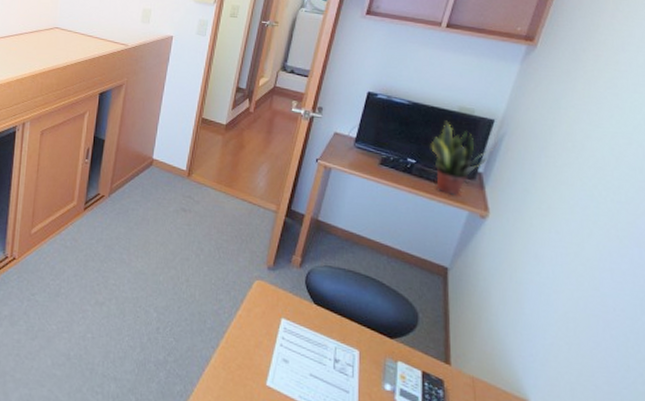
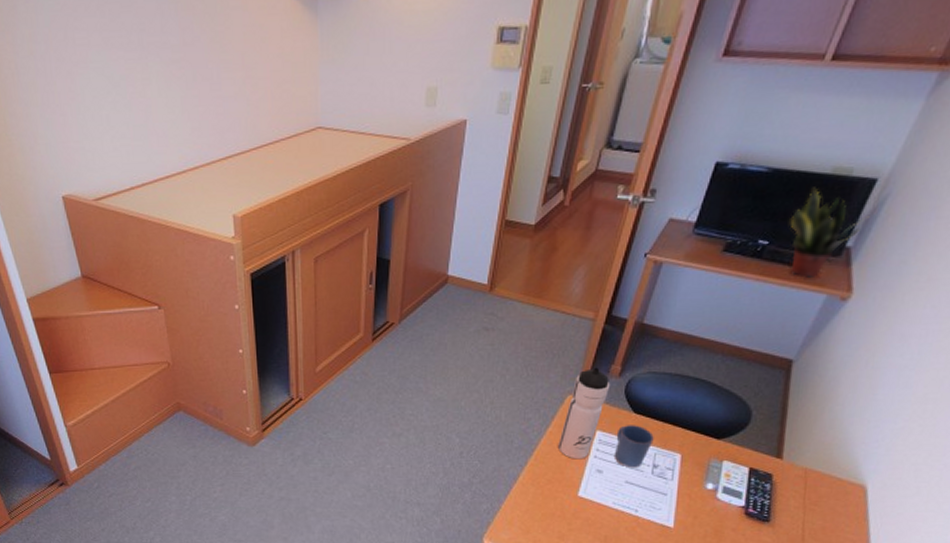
water bottle: none [247,257,293,347] -> present [558,368,611,460]
mug: none [298,315,333,361] -> present [614,425,654,468]

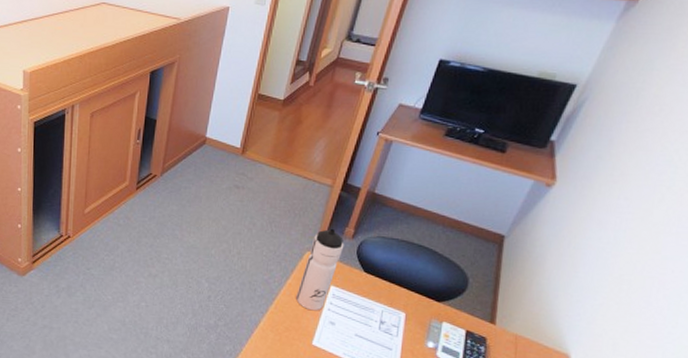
mug: present [614,425,654,468] -> none [345,282,382,323]
potted plant: present [790,187,870,278] -> none [502,87,571,165]

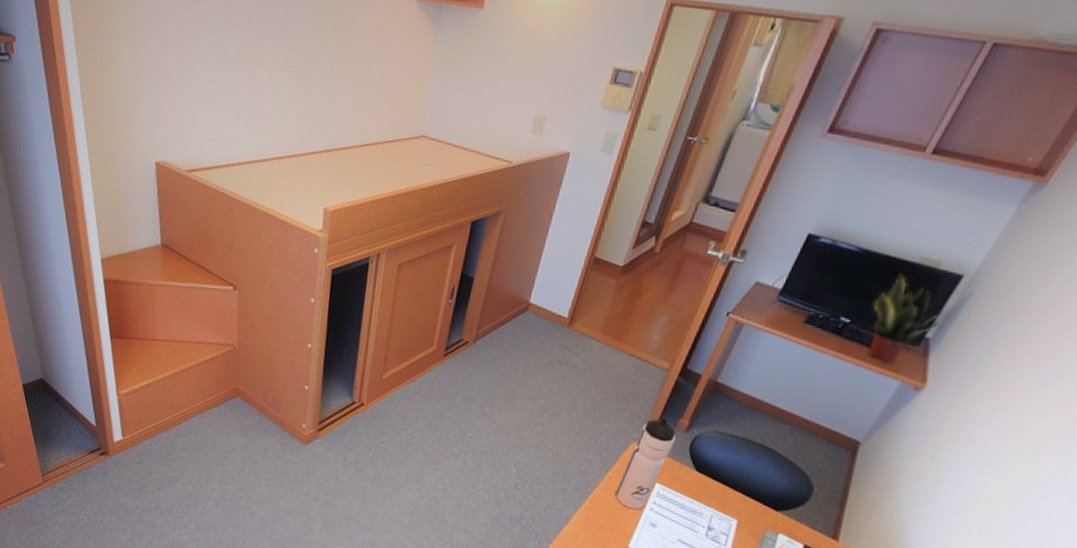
potted plant: none [502,87,571,165] -> present [868,273,952,363]

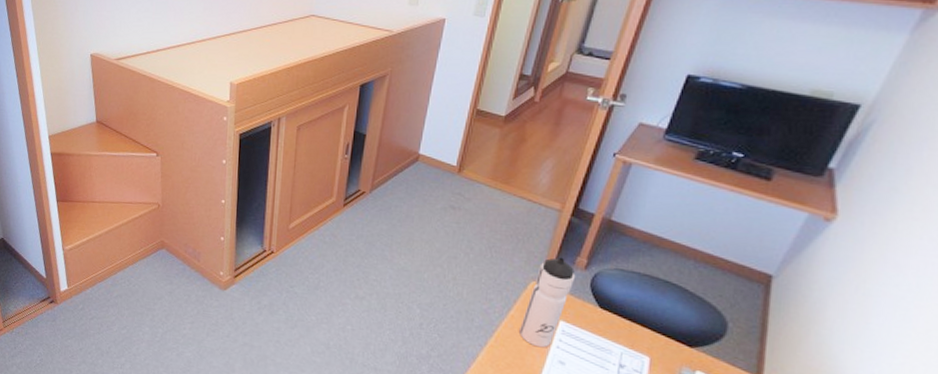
potted plant: present [868,273,952,363] -> none [766,107,854,195]

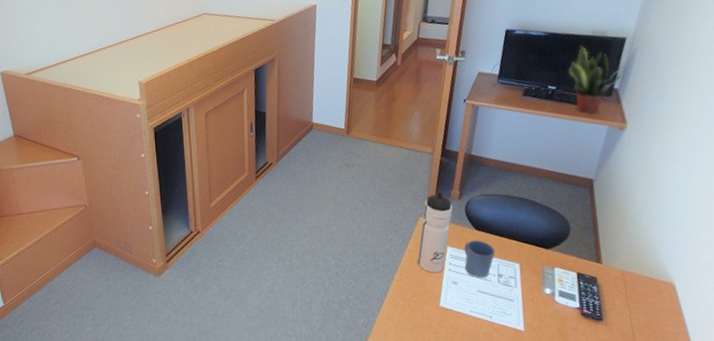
mug: none [577,319,621,365] -> present [464,240,495,278]
potted plant: none [766,107,854,195] -> present [568,45,627,113]

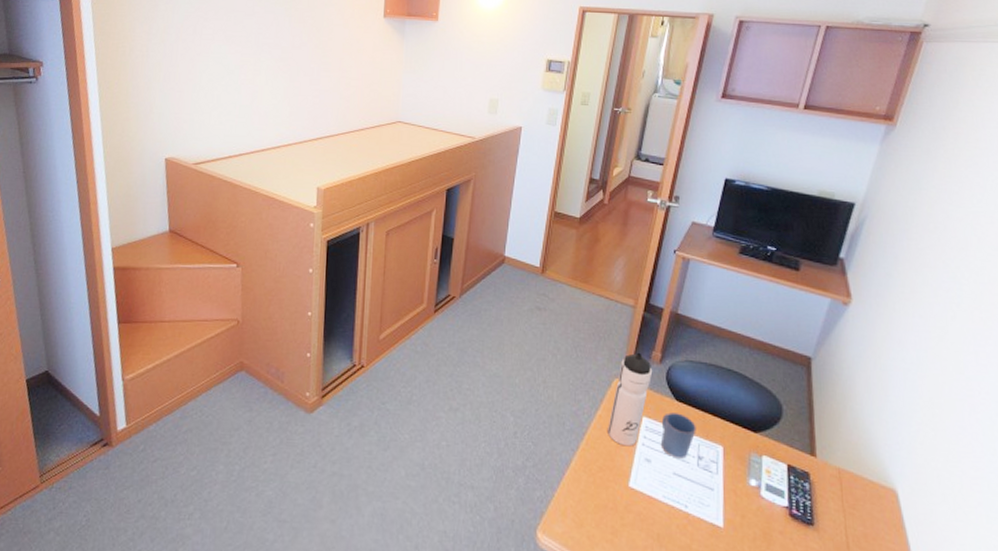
potted plant: present [568,45,627,113] -> none [791,205,854,282]

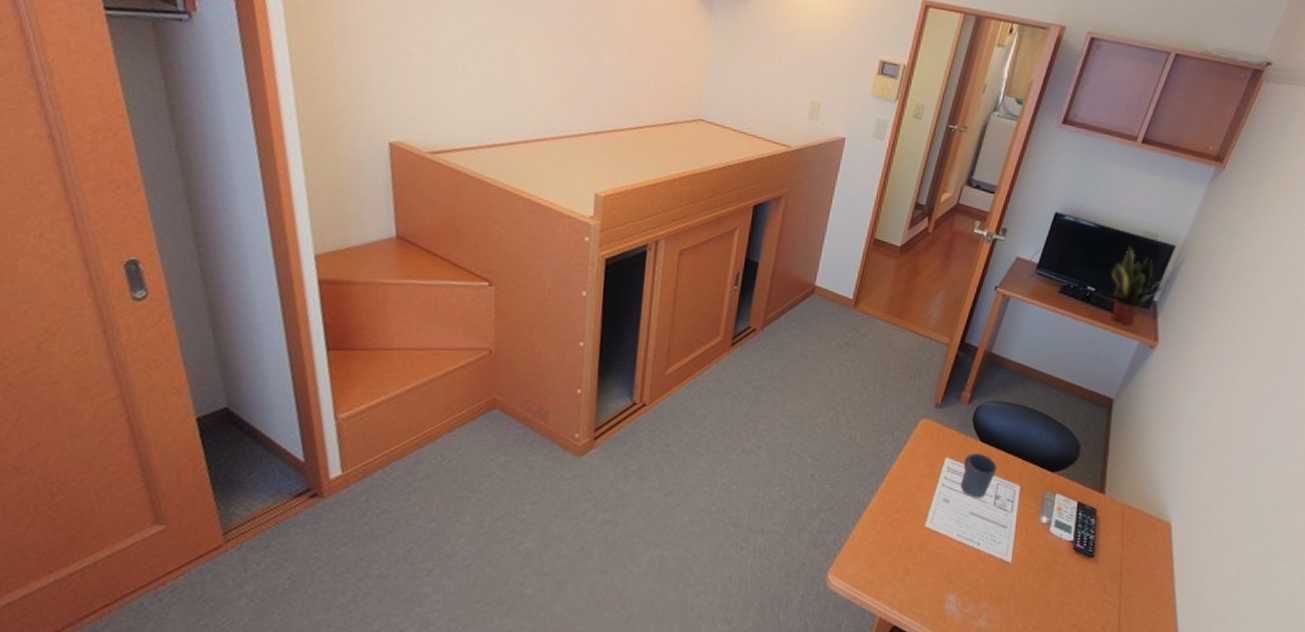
water bottle: present [608,353,653,447] -> none [909,393,961,488]
potted plant: none [791,205,854,282] -> present [1111,246,1170,325]

